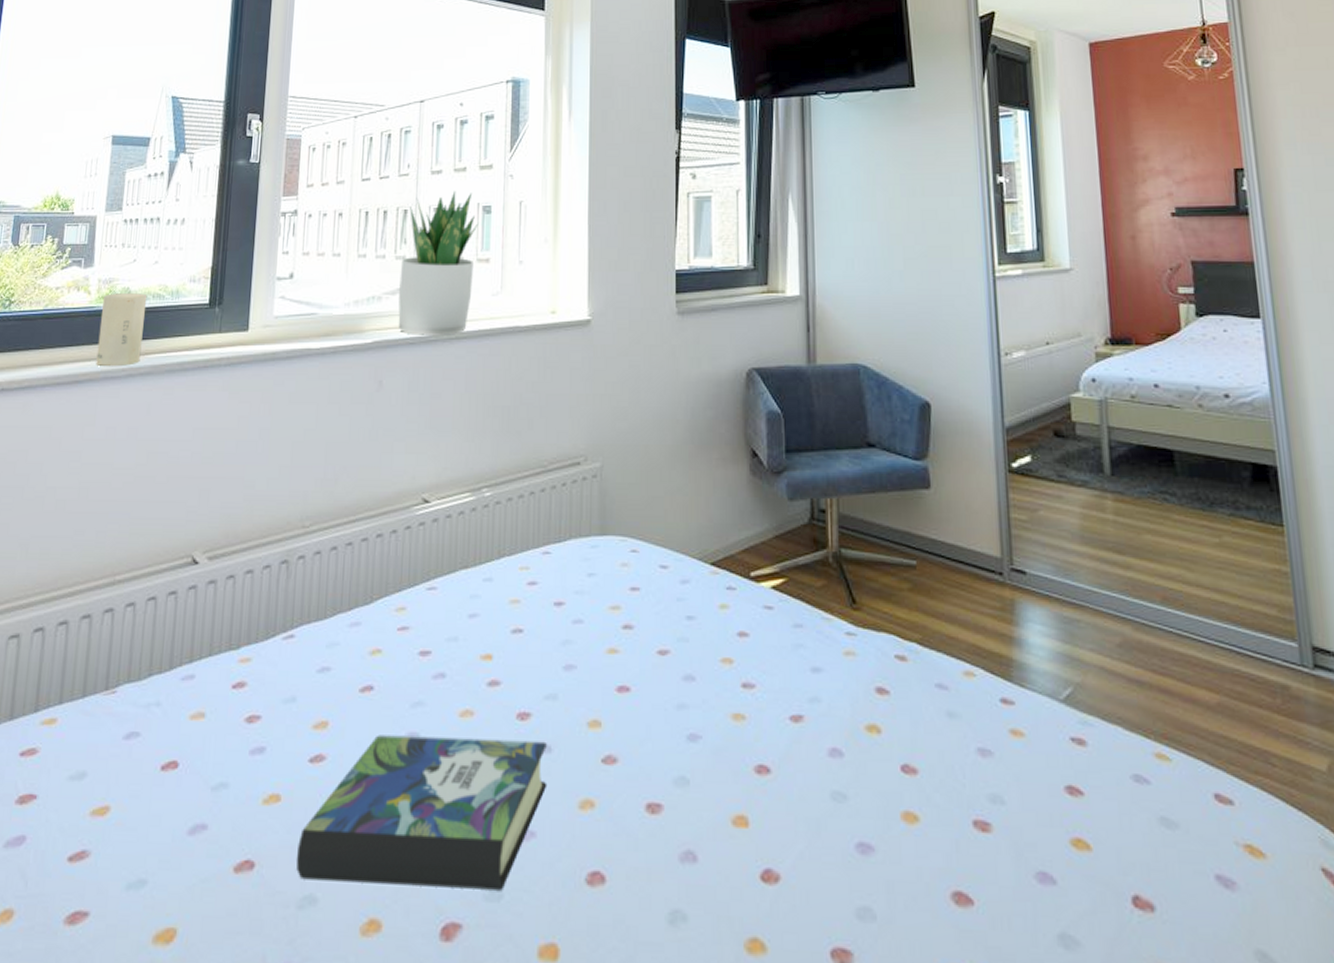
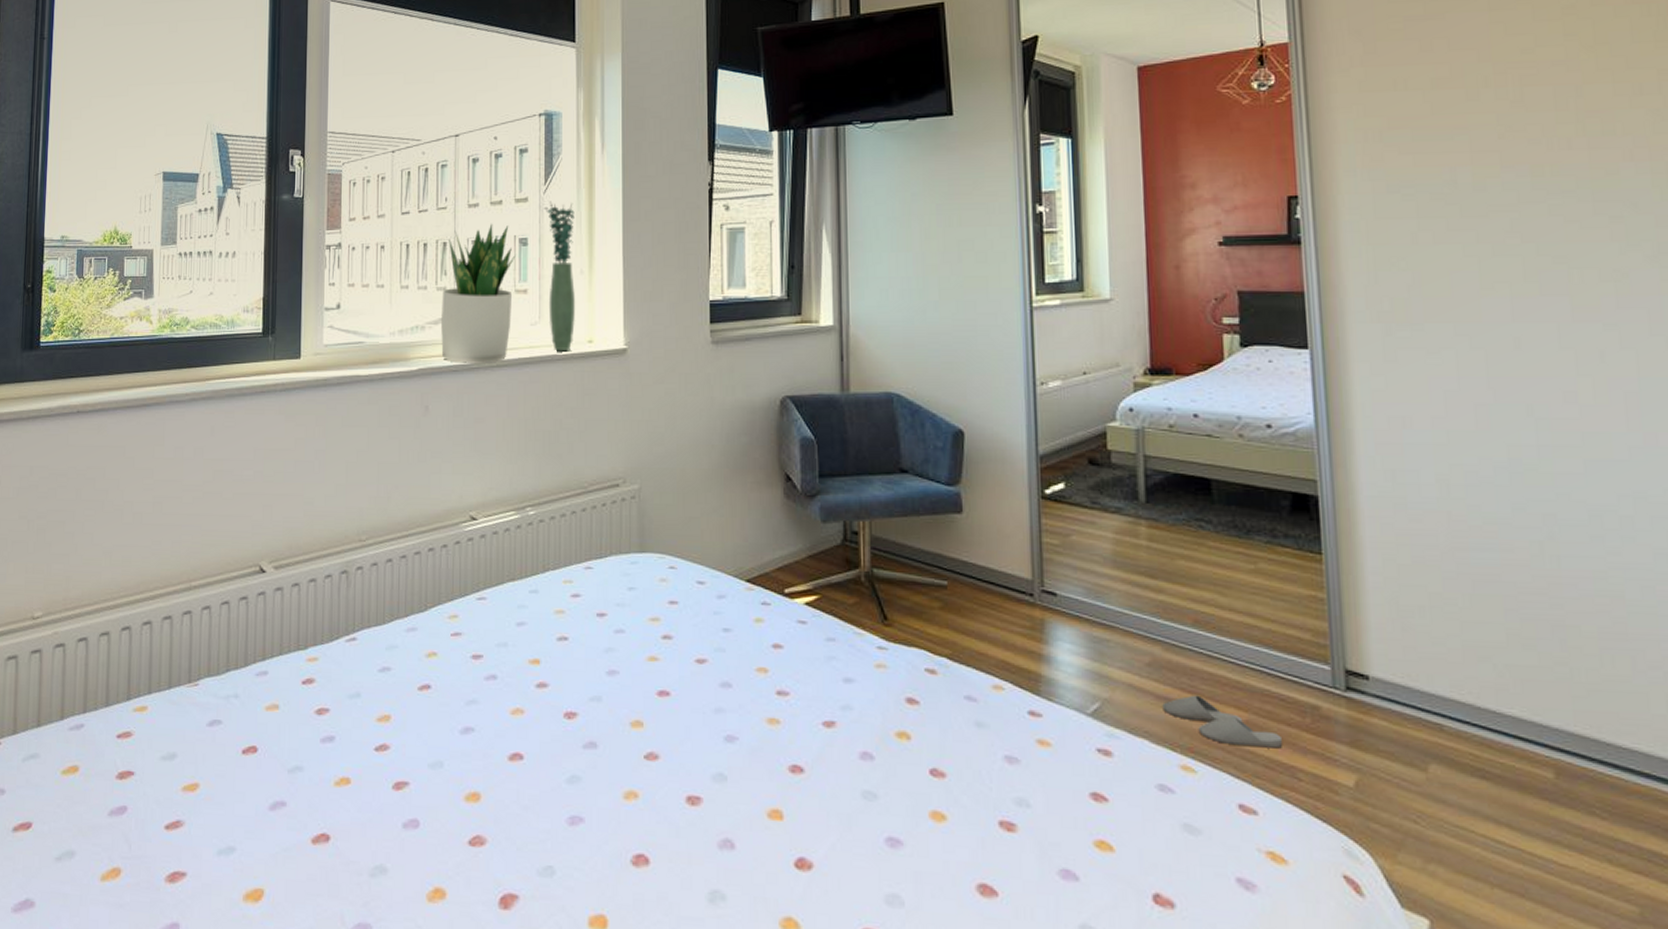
candle: present [96,293,147,367] -> none [161,323,205,392]
book: present [296,735,547,891] -> none [366,728,594,868]
vase: none [511,168,540,322] -> present [547,201,576,350]
slippers: none [1134,677,1256,732] -> present [1162,695,1283,749]

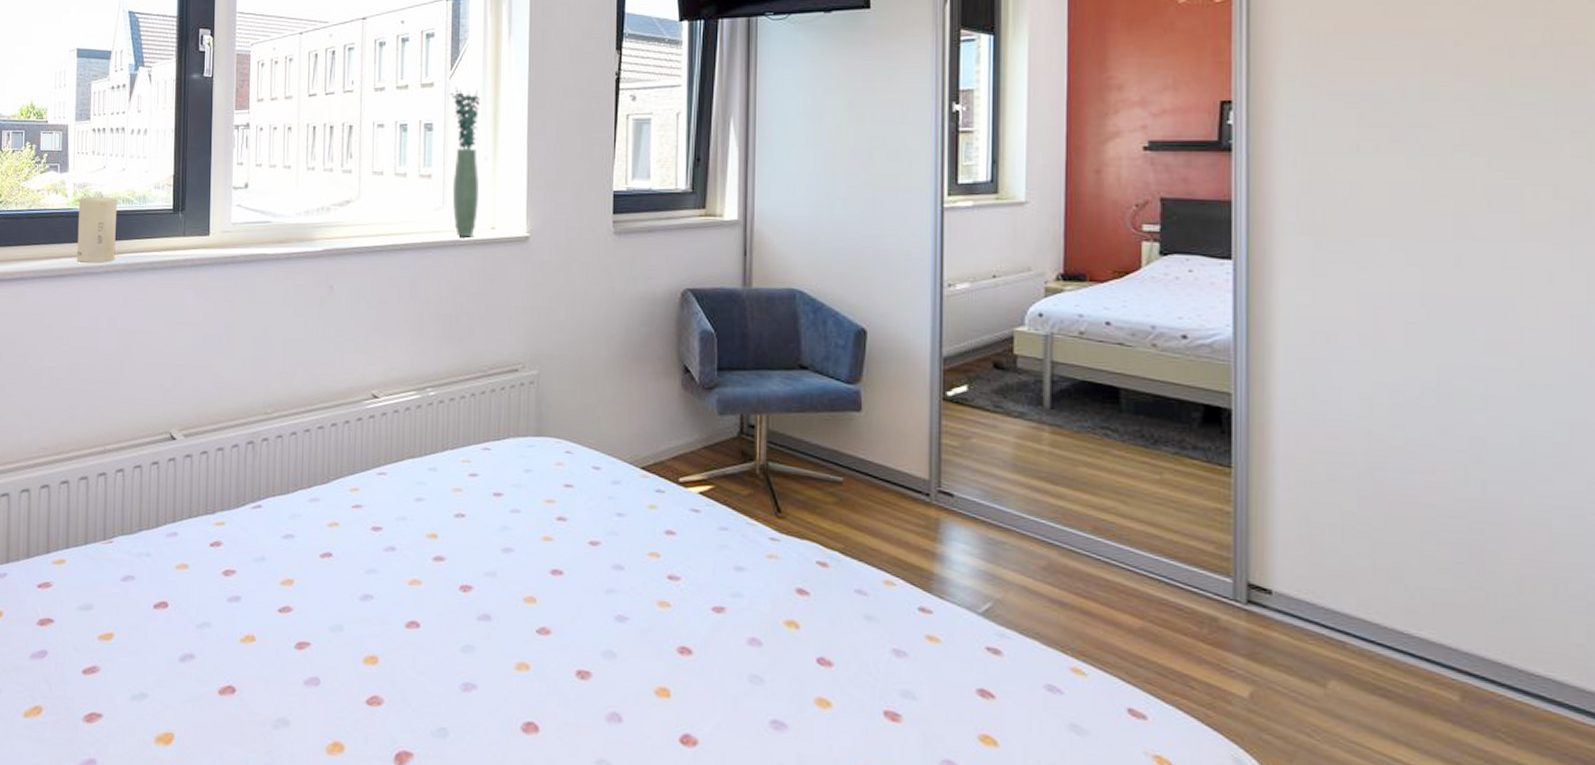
candle: none [161,323,205,392] -> present [77,197,118,264]
planter: present [441,223,516,364] -> none [346,107,421,247]
slippers: present [1162,695,1283,749] -> none [1056,600,1178,657]

